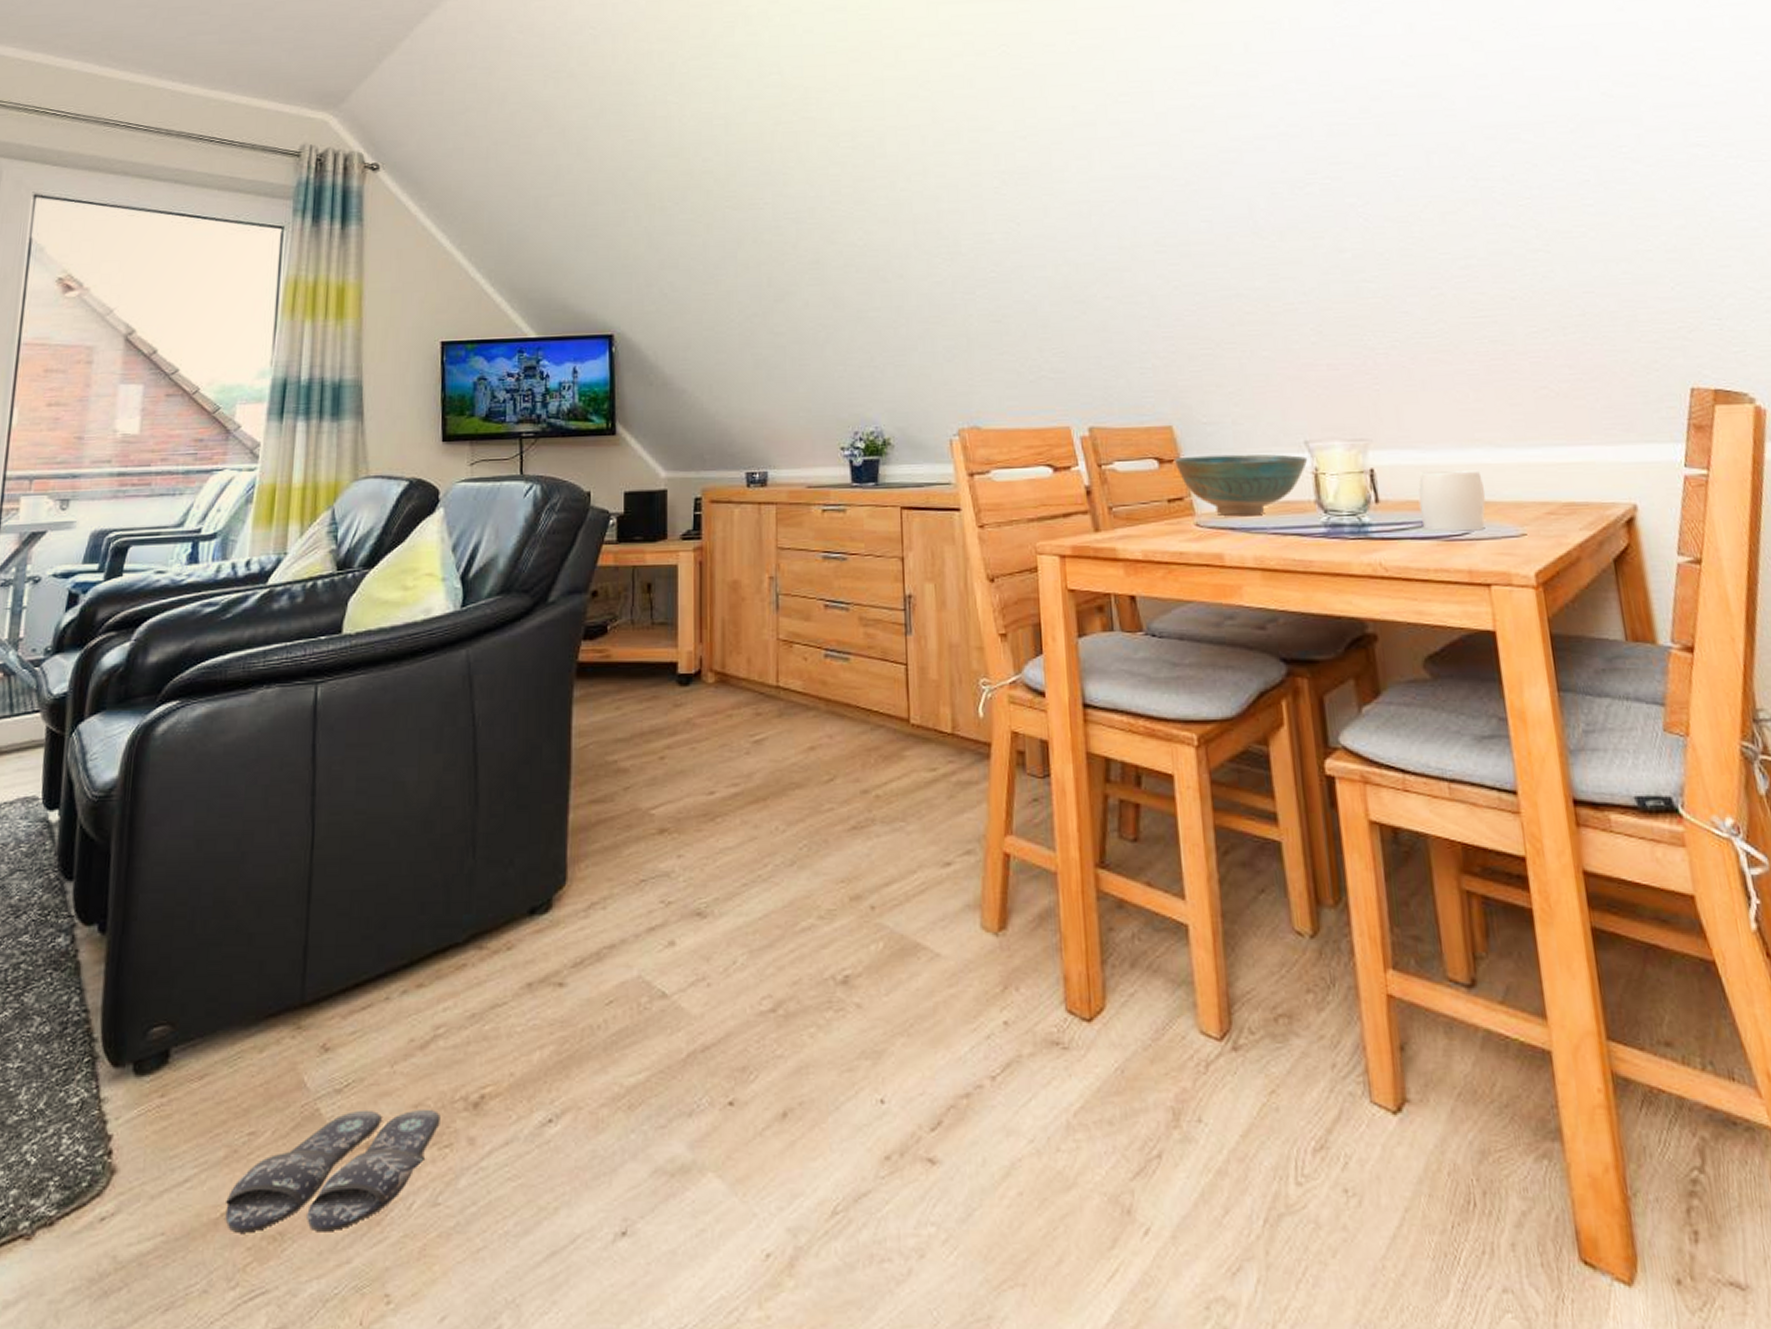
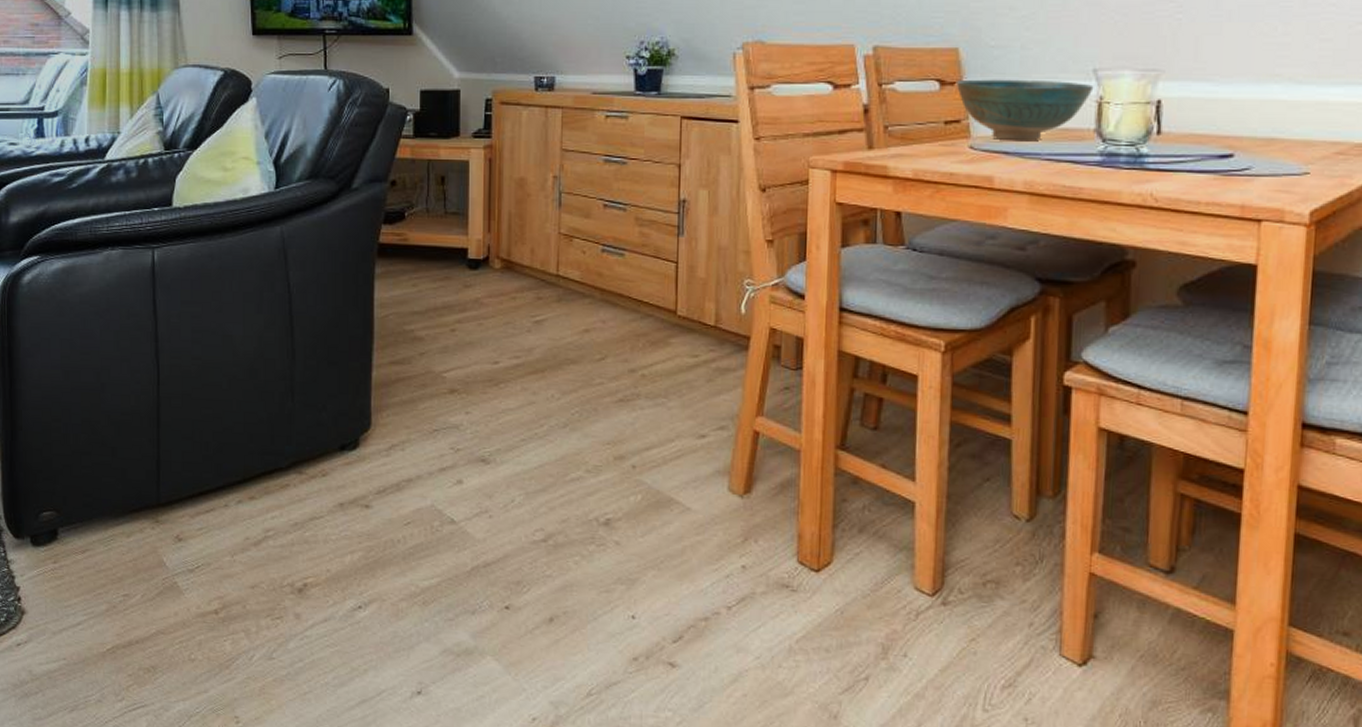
slippers: present [225,1109,440,1233] -> none [110,586,272,670]
mug: present [1417,470,1486,532] -> none [1201,104,1275,167]

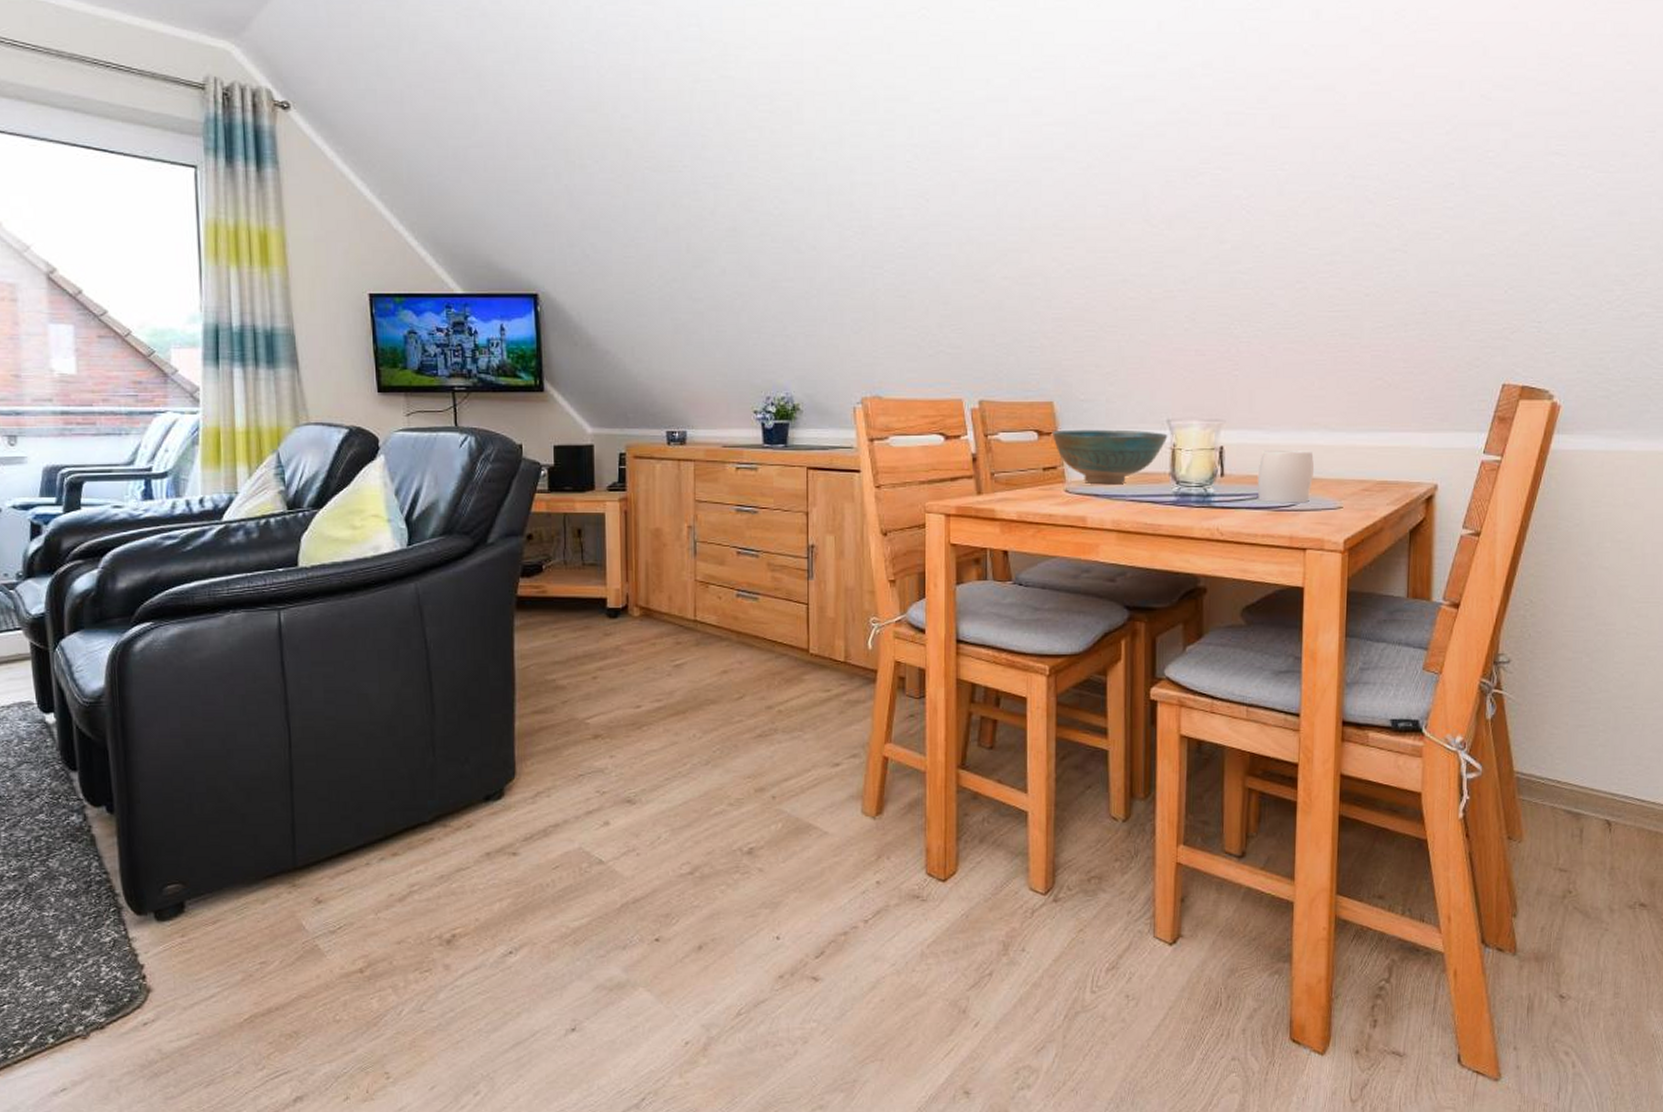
mug: none [1201,104,1275,167] -> present [1257,449,1315,503]

